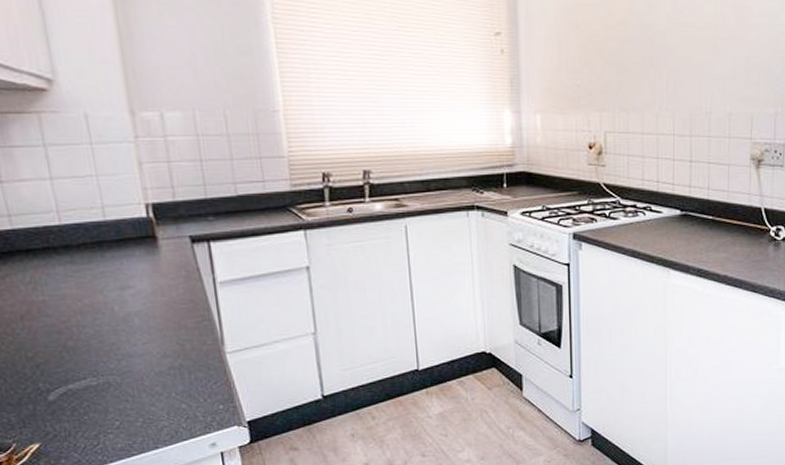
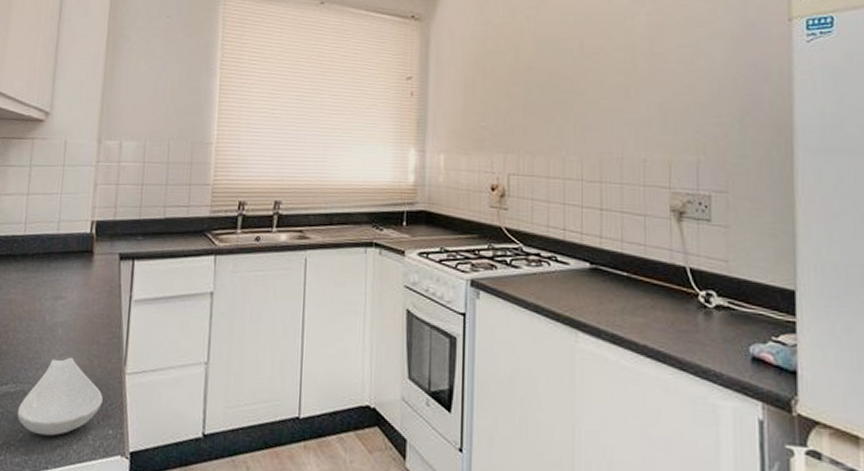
spoon rest: none [106,344,205,420] -> present [17,357,103,436]

